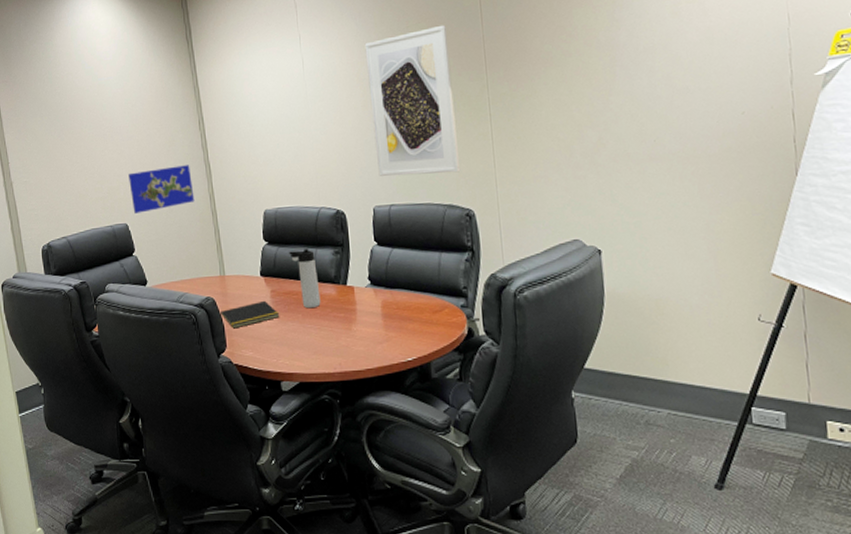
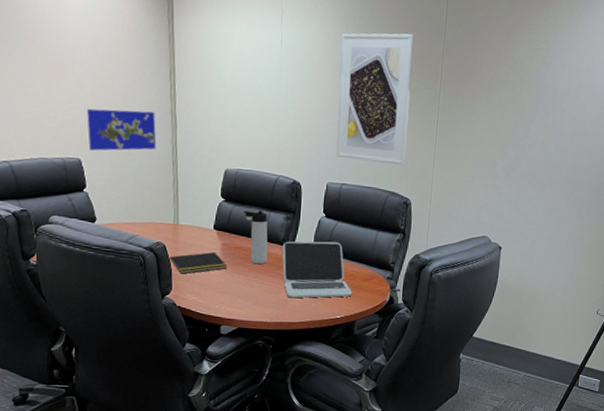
laptop: none [335,272,422,343] -> present [282,241,353,299]

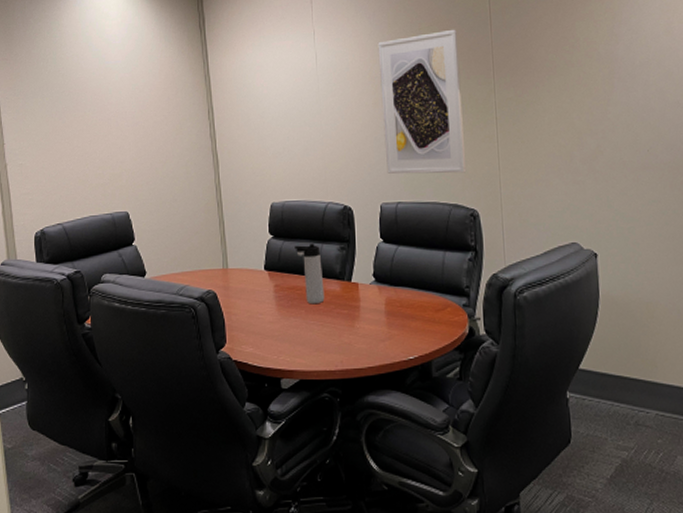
world map: present [87,108,157,151] -> none [132,154,200,202]
notepad: present [168,251,228,274] -> none [221,295,283,324]
laptop: present [282,241,353,299] -> none [339,270,425,340]

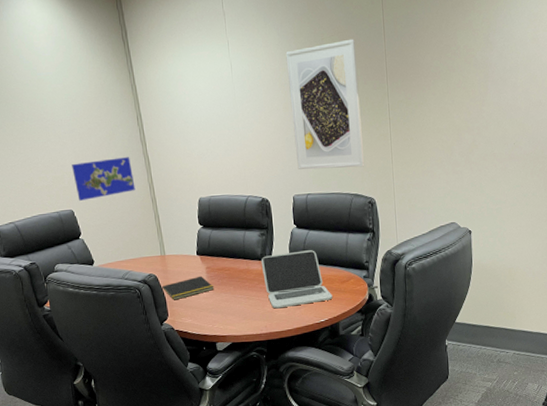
world map: none [132,154,200,202] -> present [72,157,136,201]
notepad: none [221,295,283,324] -> present [162,275,215,300]
thermos bottle: present [295,243,325,305] -> none [221,231,249,282]
laptop: none [339,270,425,340] -> present [261,250,333,309]

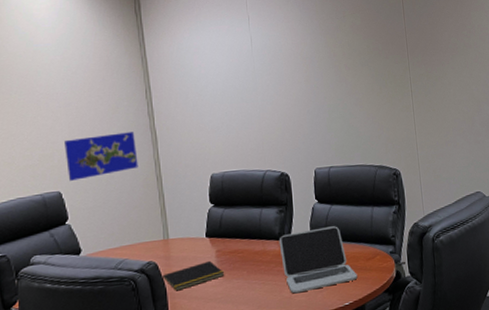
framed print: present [285,38,365,170] -> none [307,16,389,142]

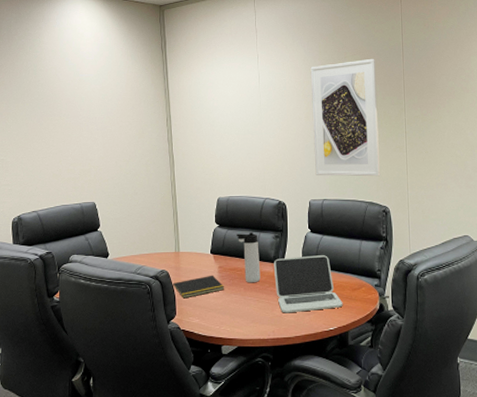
world map: present [64,132,138,181] -> none [100,155,158,194]
thermos bottle: none [235,209,265,265] -> present [237,232,261,283]
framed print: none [307,16,389,142] -> present [310,58,381,177]

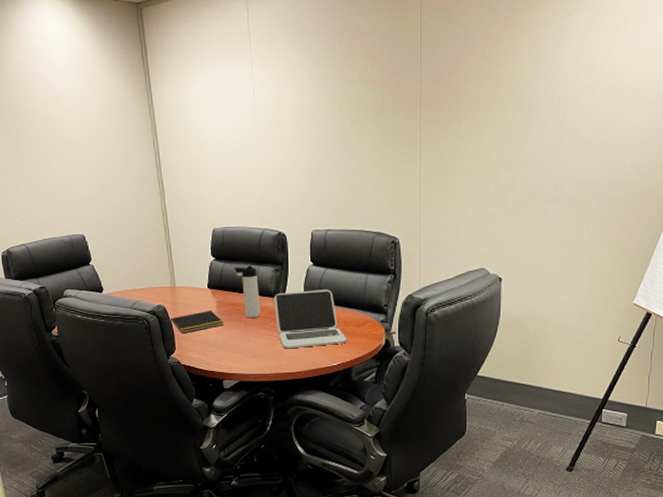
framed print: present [310,58,381,177] -> none [312,63,390,204]

